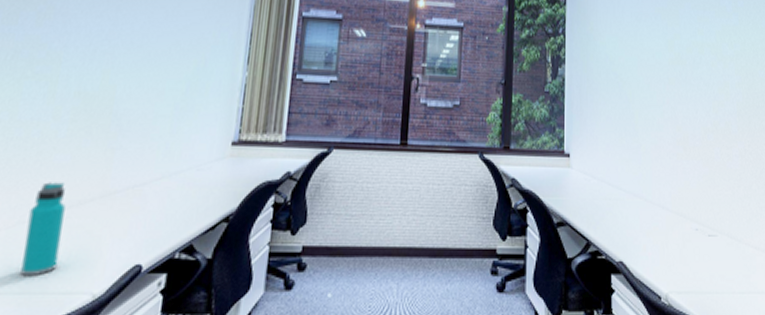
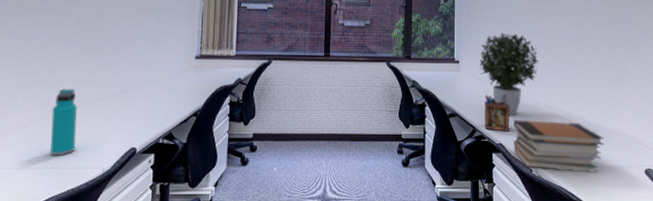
potted plant: none [594,119,668,225] -> present [479,33,539,115]
desk organizer: none [601,197,633,246] -> present [485,94,510,132]
book stack: none [637,231,749,300] -> present [513,120,604,172]

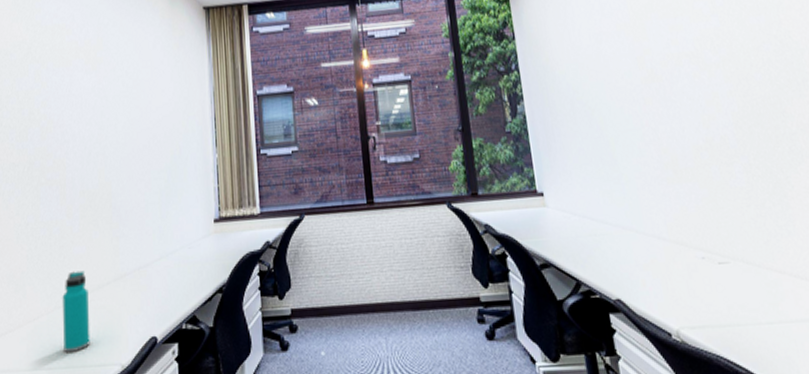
potted plant: present [479,33,539,115] -> none [570,149,657,260]
desk organizer: present [485,94,510,132] -> none [586,232,628,283]
book stack: present [513,120,604,172] -> none [632,262,774,333]

